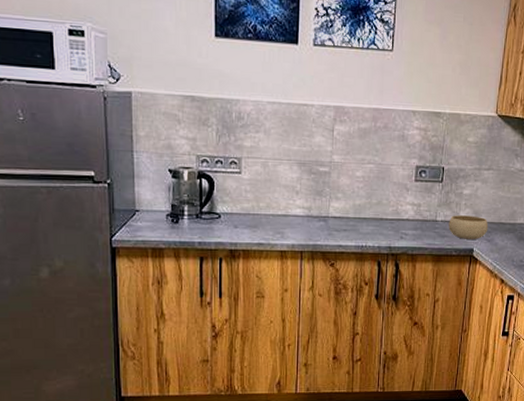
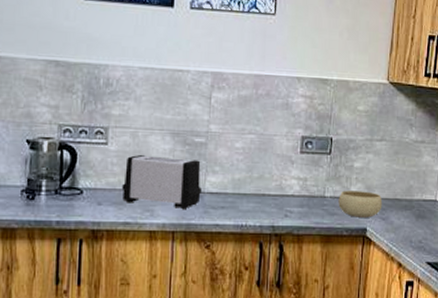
toaster: none [255,182,327,231] -> present [121,154,203,209]

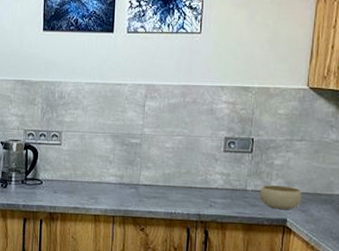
toaster: present [121,154,203,209] -> none [72,153,138,198]

